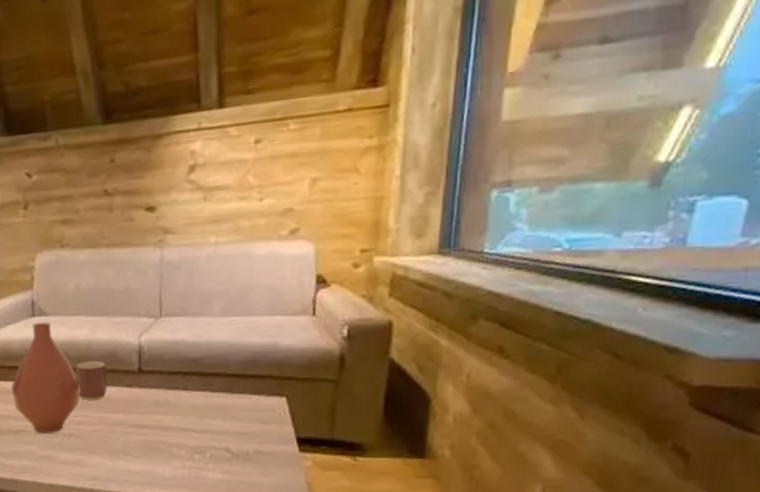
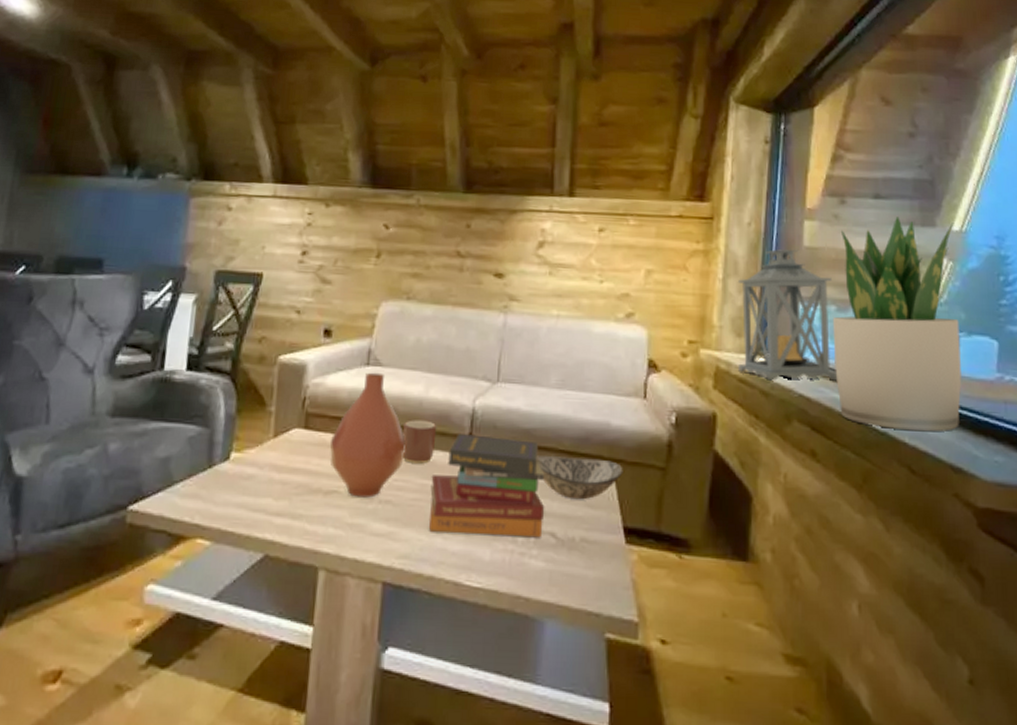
books: none [107,368,218,456] -> present [429,434,545,538]
decorative bowl: none [206,378,294,418] -> present [537,456,623,500]
lantern: none [418,126,535,281] -> present [738,249,838,381]
planter: none [532,55,709,316] -> present [832,217,962,432]

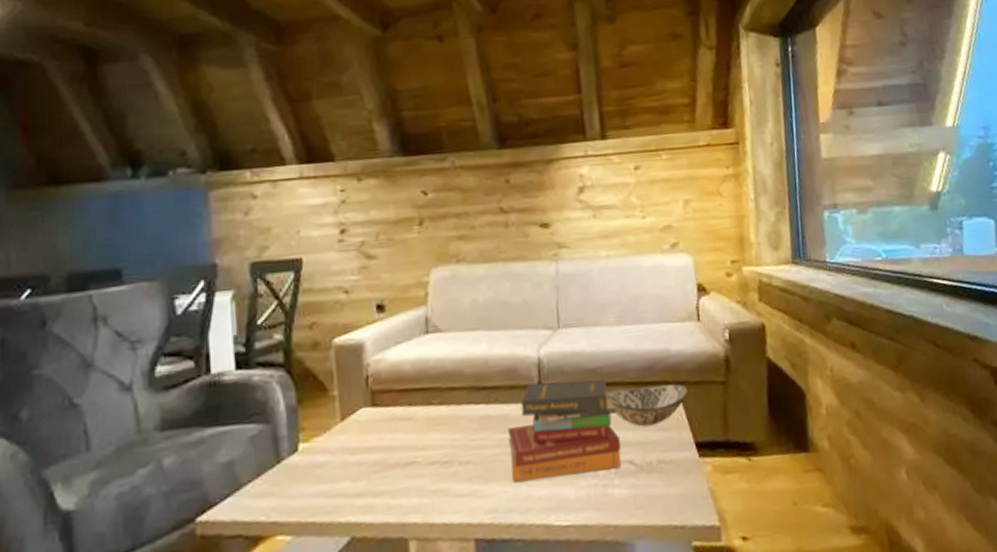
vase: present [330,372,407,498] -> none [401,338,479,464]
mug: present [402,420,437,464] -> none [471,377,507,421]
lantern: present [738,249,838,381] -> none [768,162,866,286]
planter: present [832,217,962,432] -> none [853,118,971,312]

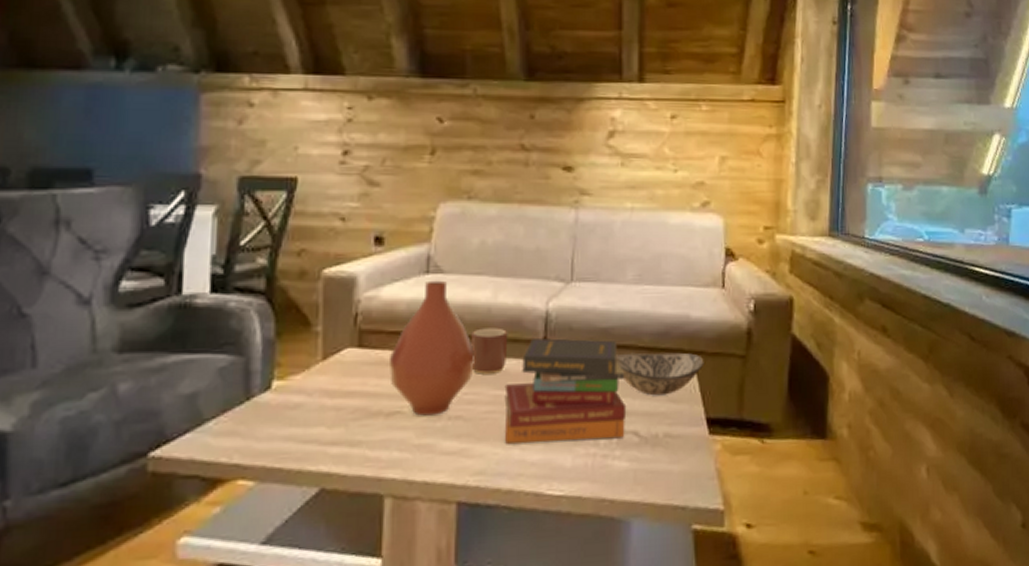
vase: none [401,338,479,464] -> present [390,280,476,416]
mug: none [471,377,507,421] -> present [470,327,508,374]

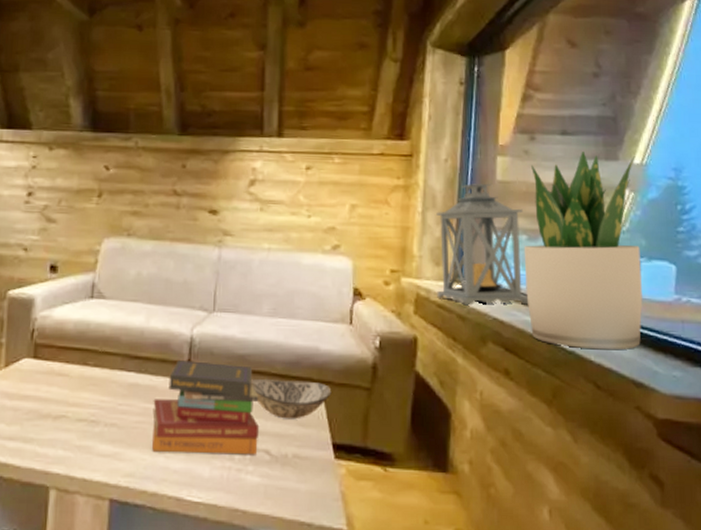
vase: present [390,280,476,416] -> none [58,304,130,421]
mug: present [470,327,508,374] -> none [125,348,158,389]
lantern: none [811,130,905,262] -> present [436,183,529,306]
planter: none [899,95,1014,301] -> present [524,152,643,350]

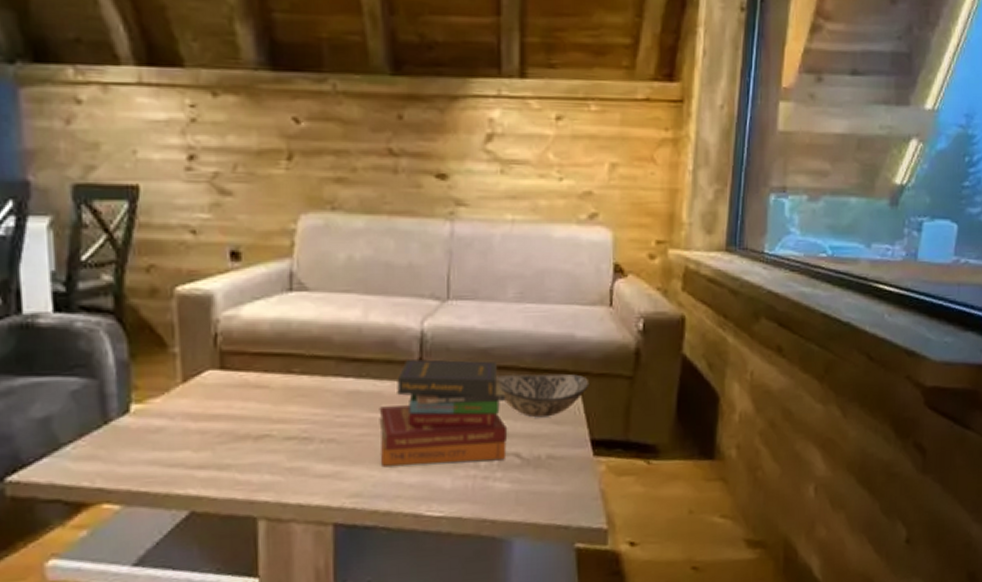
lantern: present [436,183,529,306] -> none [708,134,806,278]
planter: present [524,152,643,350] -> none [803,95,928,320]

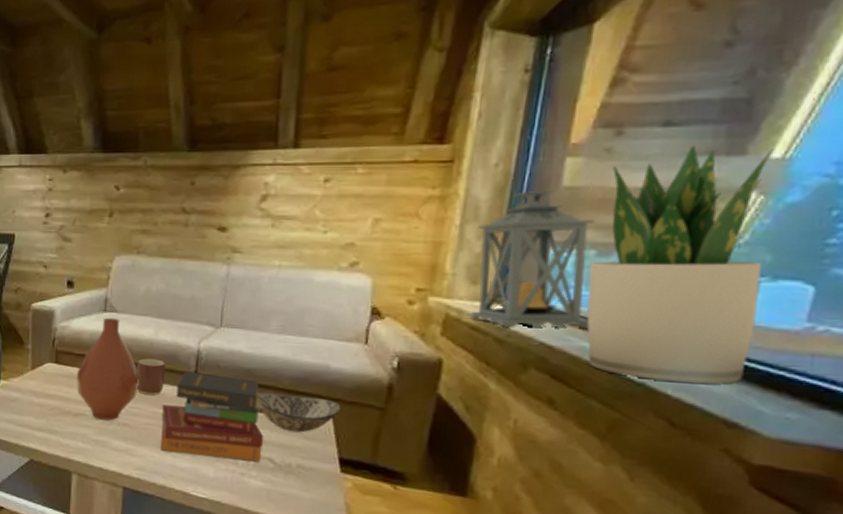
vase: none [255,298,347,439] -> present [77,317,140,420]
mug: none [340,348,381,397] -> present [136,358,166,395]
lantern: none [708,134,806,278] -> present [470,190,594,329]
planter: none [803,95,928,320] -> present [586,146,775,385]

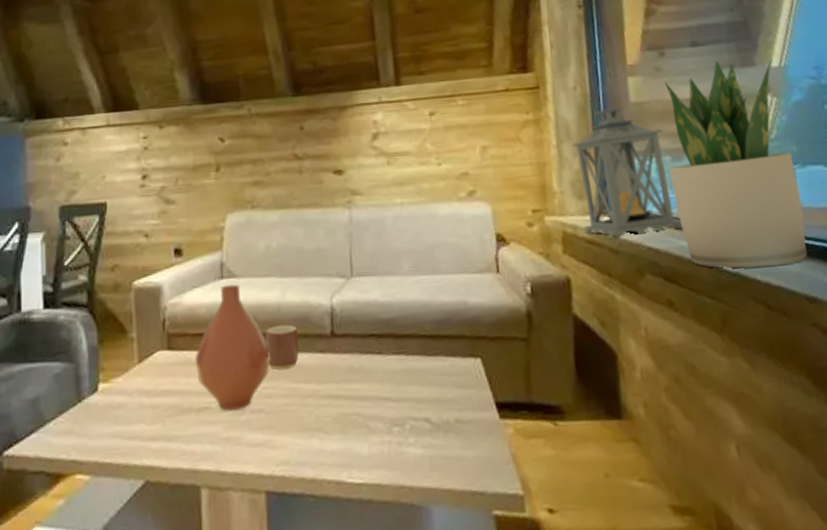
books: present [161,371,264,462] -> none [299,330,417,434]
decorative bowl: present [257,392,341,433] -> none [400,339,487,382]

